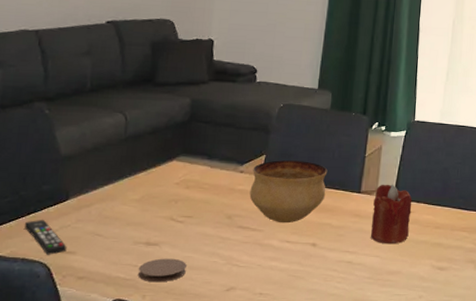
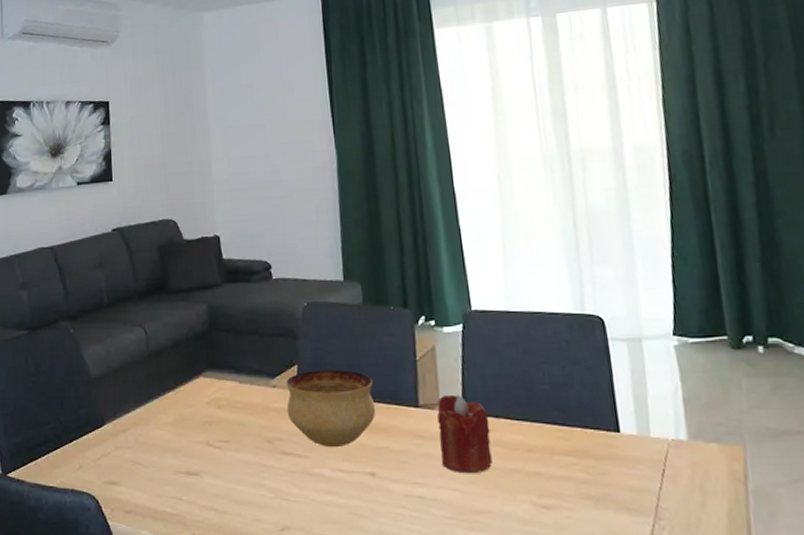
remote control: present [24,219,67,255] -> none [68,446,111,486]
coaster: present [137,258,187,283] -> none [183,490,233,519]

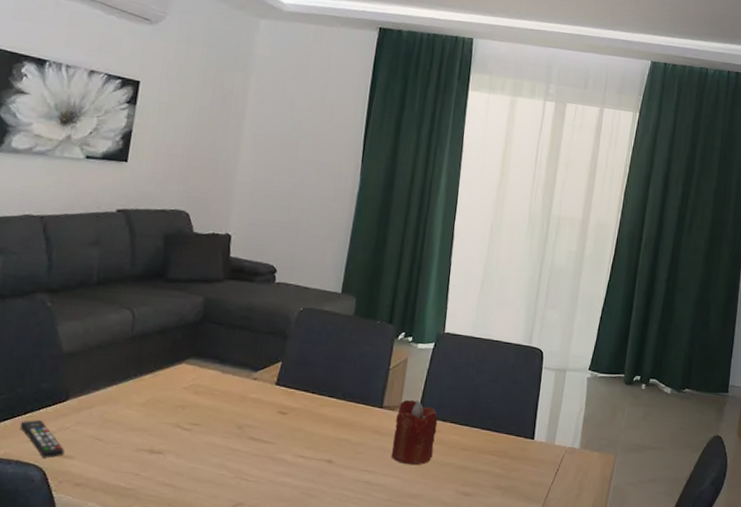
remote control: none [68,446,111,486] -> present [20,419,65,459]
bowl: present [286,370,376,448] -> none [262,368,348,437]

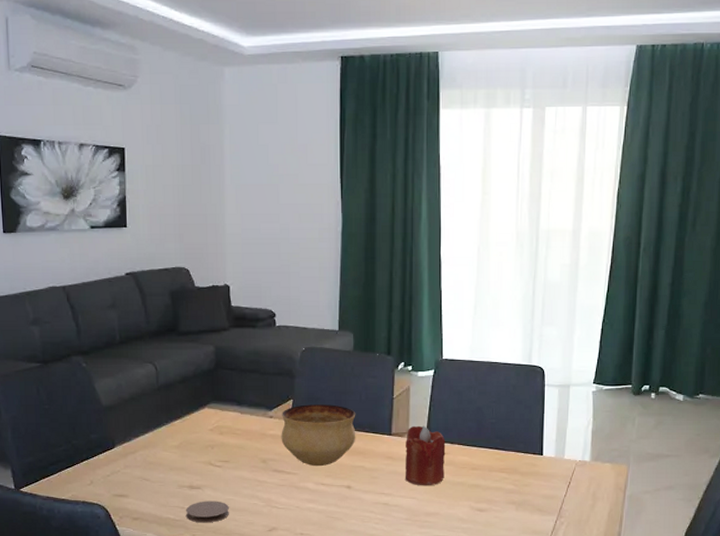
remote control: present [20,419,65,459] -> none [79,465,120,498]
coaster: none [139,468,192,494] -> present [185,501,229,523]
bowl: none [262,368,348,437] -> present [281,404,356,467]

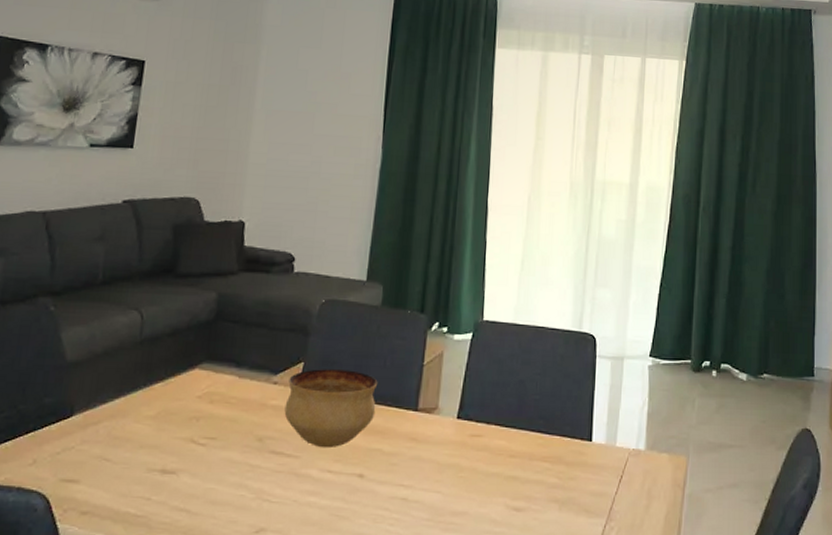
coaster: present [185,501,229,523] -> none [150,490,209,521]
candle: present [404,425,446,486] -> none [429,399,481,477]

